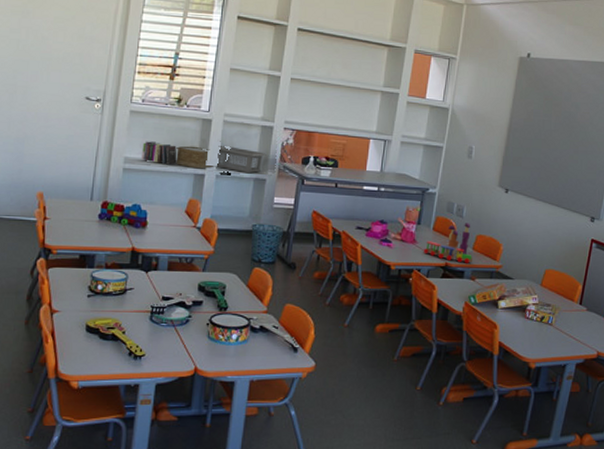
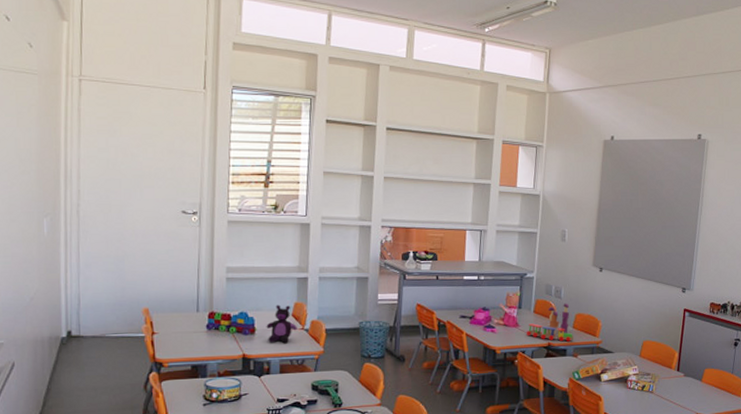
books: present [142,141,177,165] -> none [243,249,279,271]
stuffed animal: none [158,200,189,241] -> present [266,304,297,344]
woven basket: present [176,146,213,169] -> none [277,250,315,273]
storage basket: present [213,146,267,174] -> none [315,248,367,273]

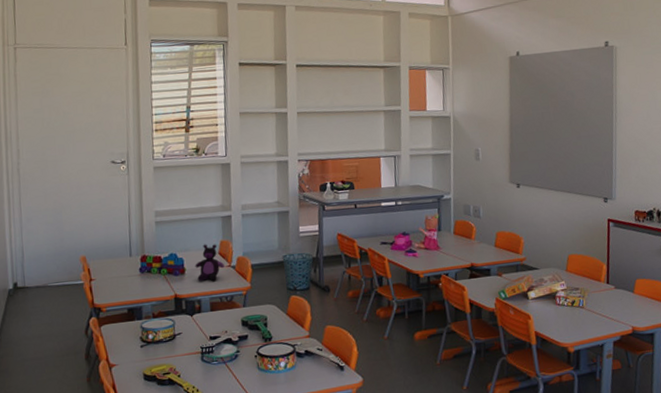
toy train: present [526,323,573,342] -> none [447,245,496,262]
toy blocks: present [545,303,569,335] -> none [467,222,490,255]

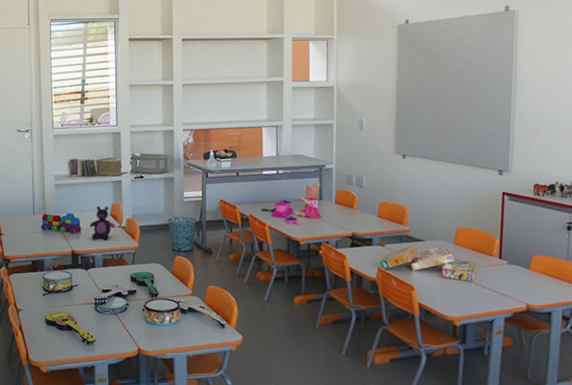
books: none [170,192,204,212] -> present [67,158,97,177]
woven basket: none [201,190,238,212] -> present [95,157,128,177]
storage basket: none [238,185,286,209] -> present [128,153,171,175]

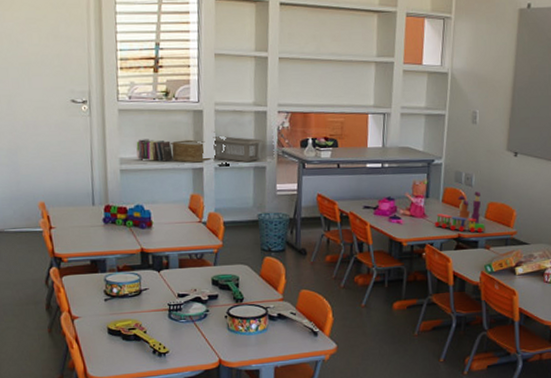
stuffed animal: present [89,206,115,241] -> none [163,197,195,238]
toy train: none [328,214,379,231] -> present [434,213,485,233]
toy blocks: none [349,192,373,225] -> present [455,191,481,226]

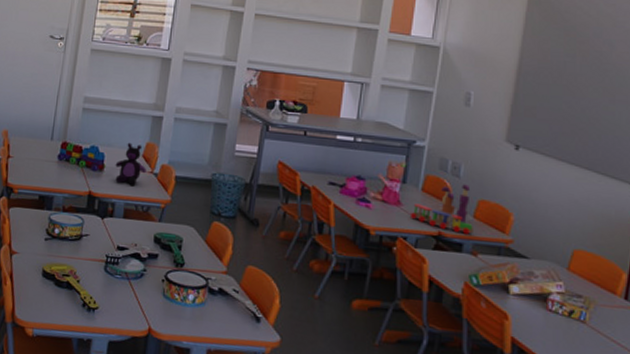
books: present [136,139,174,162] -> none [101,80,136,106]
stuffed animal: none [163,197,195,238] -> present [115,142,146,187]
woven basket: present [171,139,211,163] -> none [134,86,172,111]
storage basket: present [210,136,263,163] -> none [172,86,228,118]

